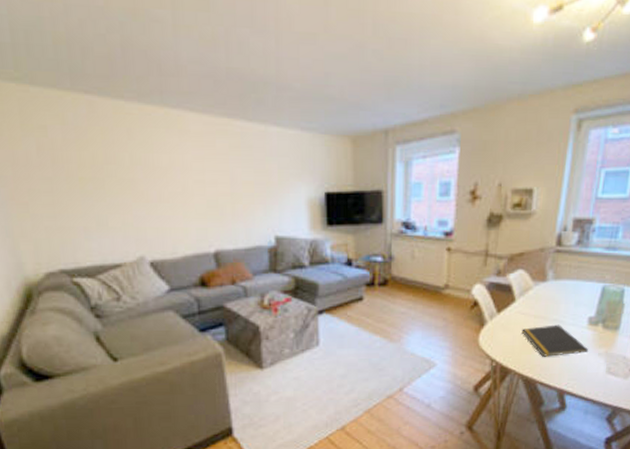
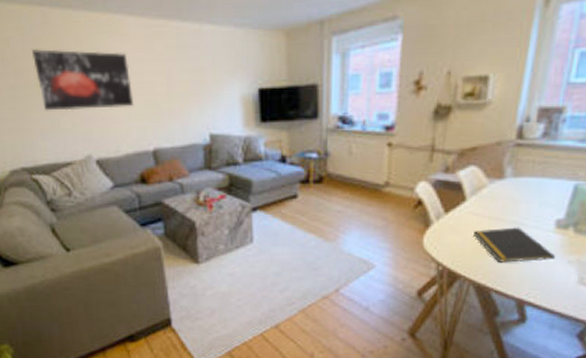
wall art: none [75,140,193,209] -> present [32,49,133,111]

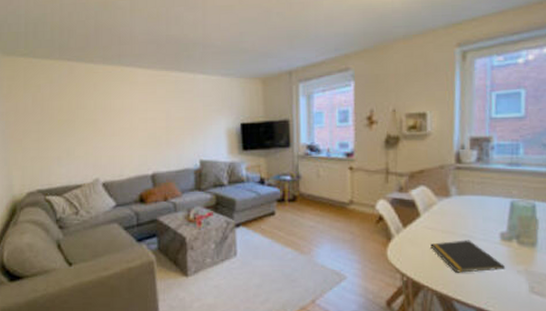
wall art: present [32,49,133,111] -> none [58,93,137,142]

